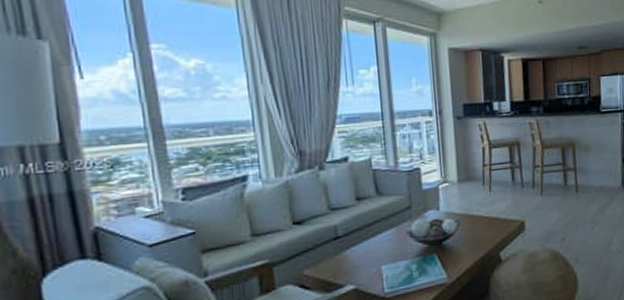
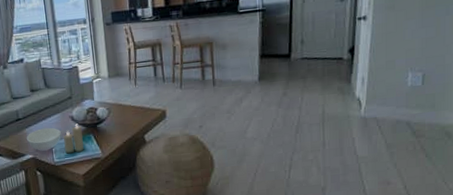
bowl: none [346,247,395,280] -> present [26,127,61,151]
candle: none [397,241,425,281] -> present [62,123,84,154]

